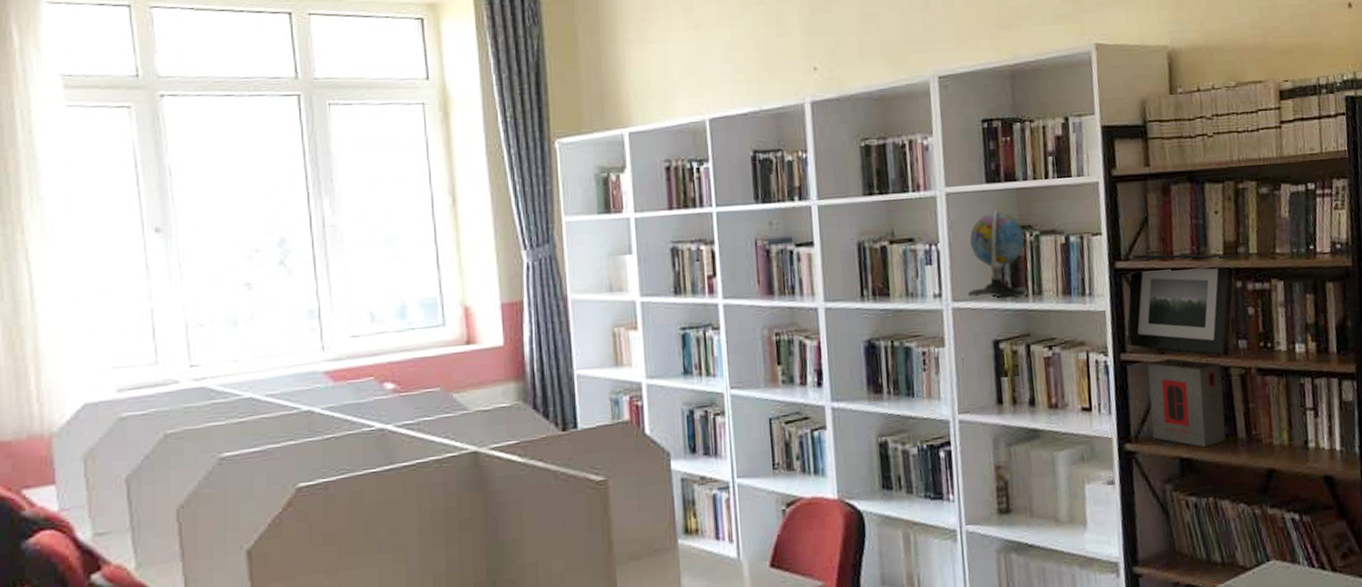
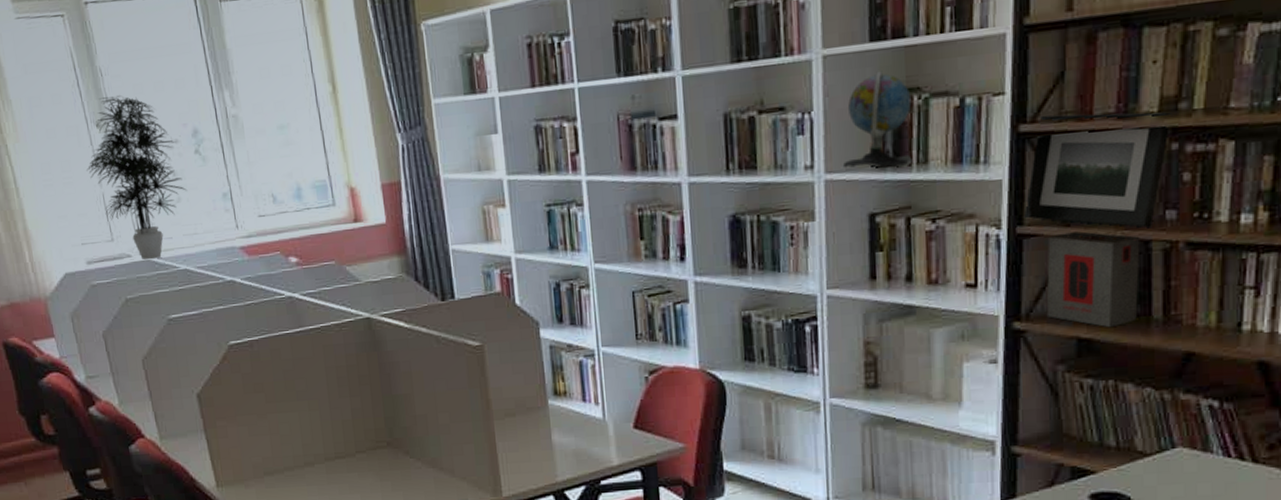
plant: none [134,198,265,388] -> present [86,95,188,261]

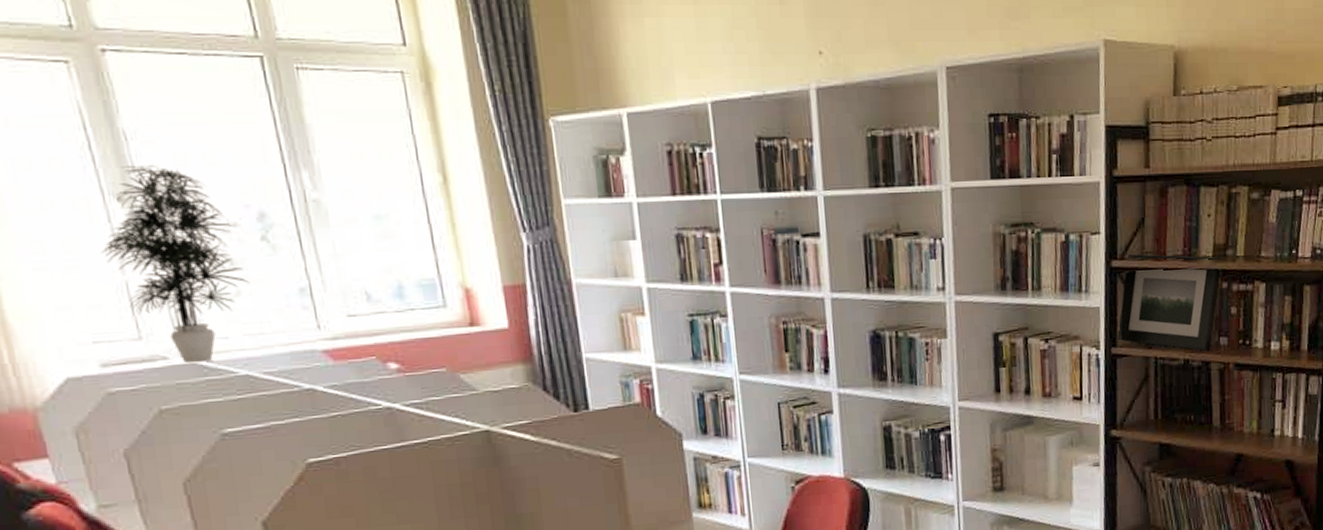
globe: present [841,71,914,170] -> none [968,206,1030,294]
decorative box: present [1046,231,1141,328] -> none [1135,353,1203,435]

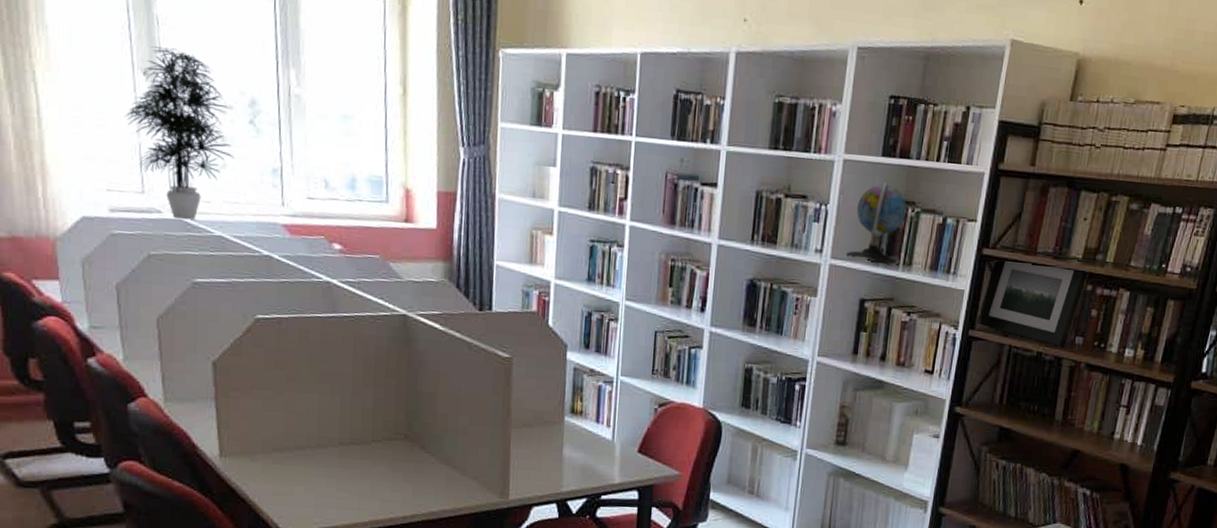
globe: none [968,206,1030,294] -> present [843,182,907,267]

